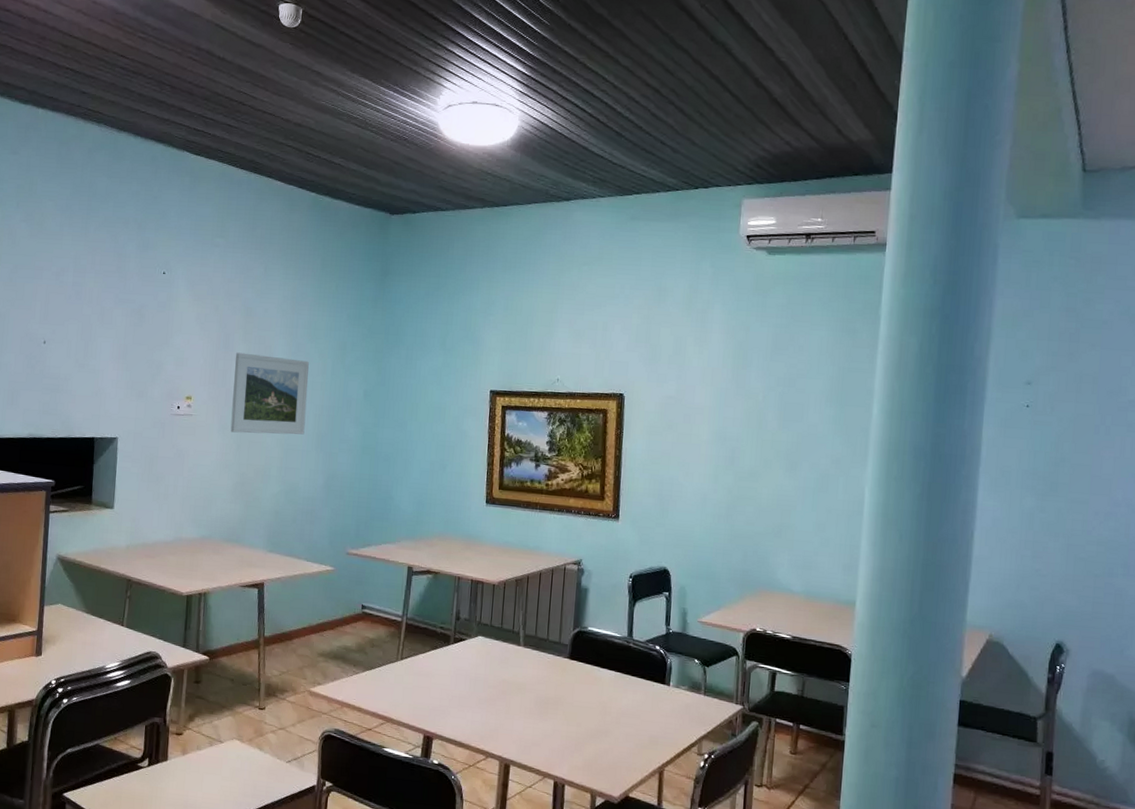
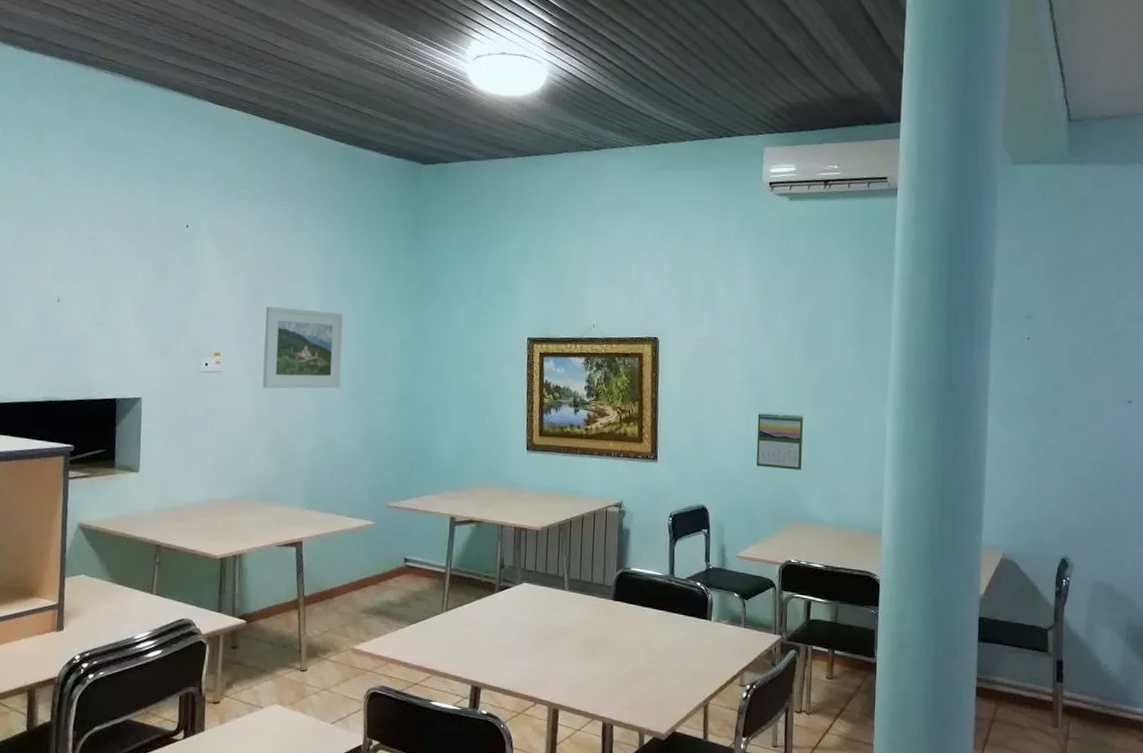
calendar: none [722,474,775,536] -> present [756,412,804,470]

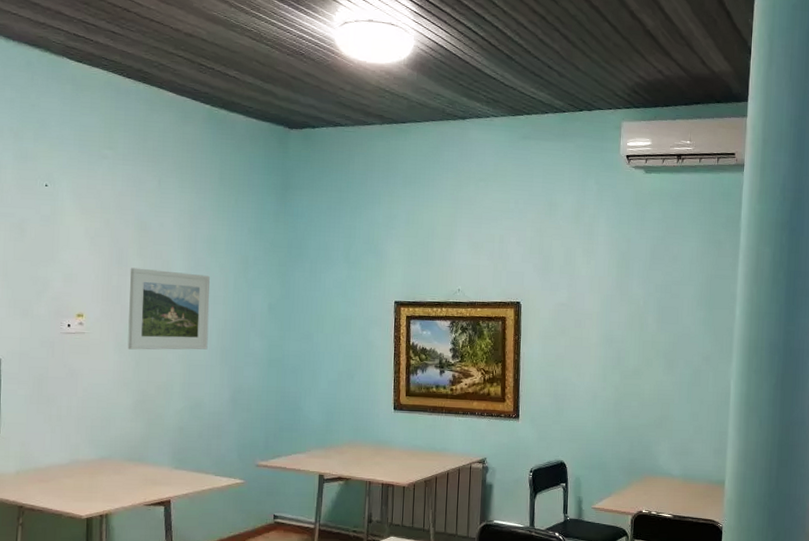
calendar: present [756,412,804,470] -> none [611,373,656,427]

